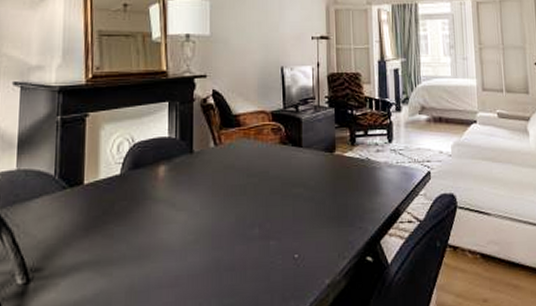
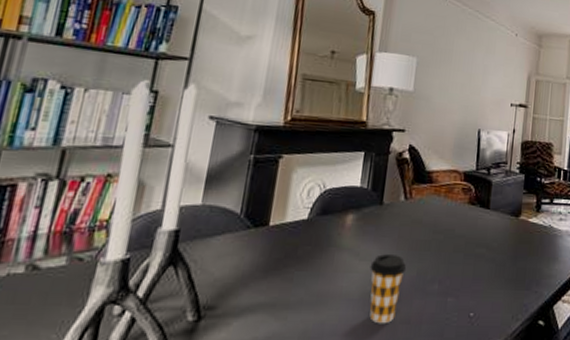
coffee cup: none [188,202,225,273] -> present [369,254,407,324]

